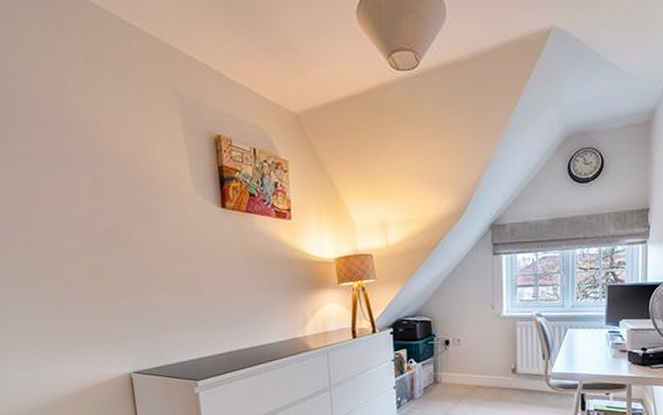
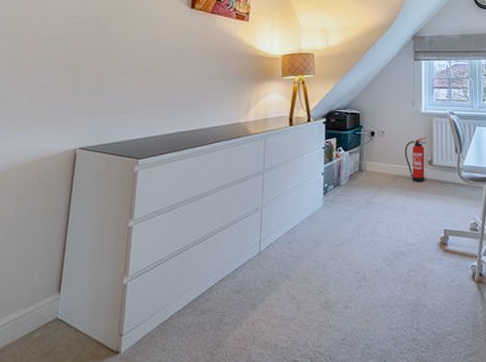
fire extinguisher: none [484,344,509,392] -> present [404,137,426,182]

